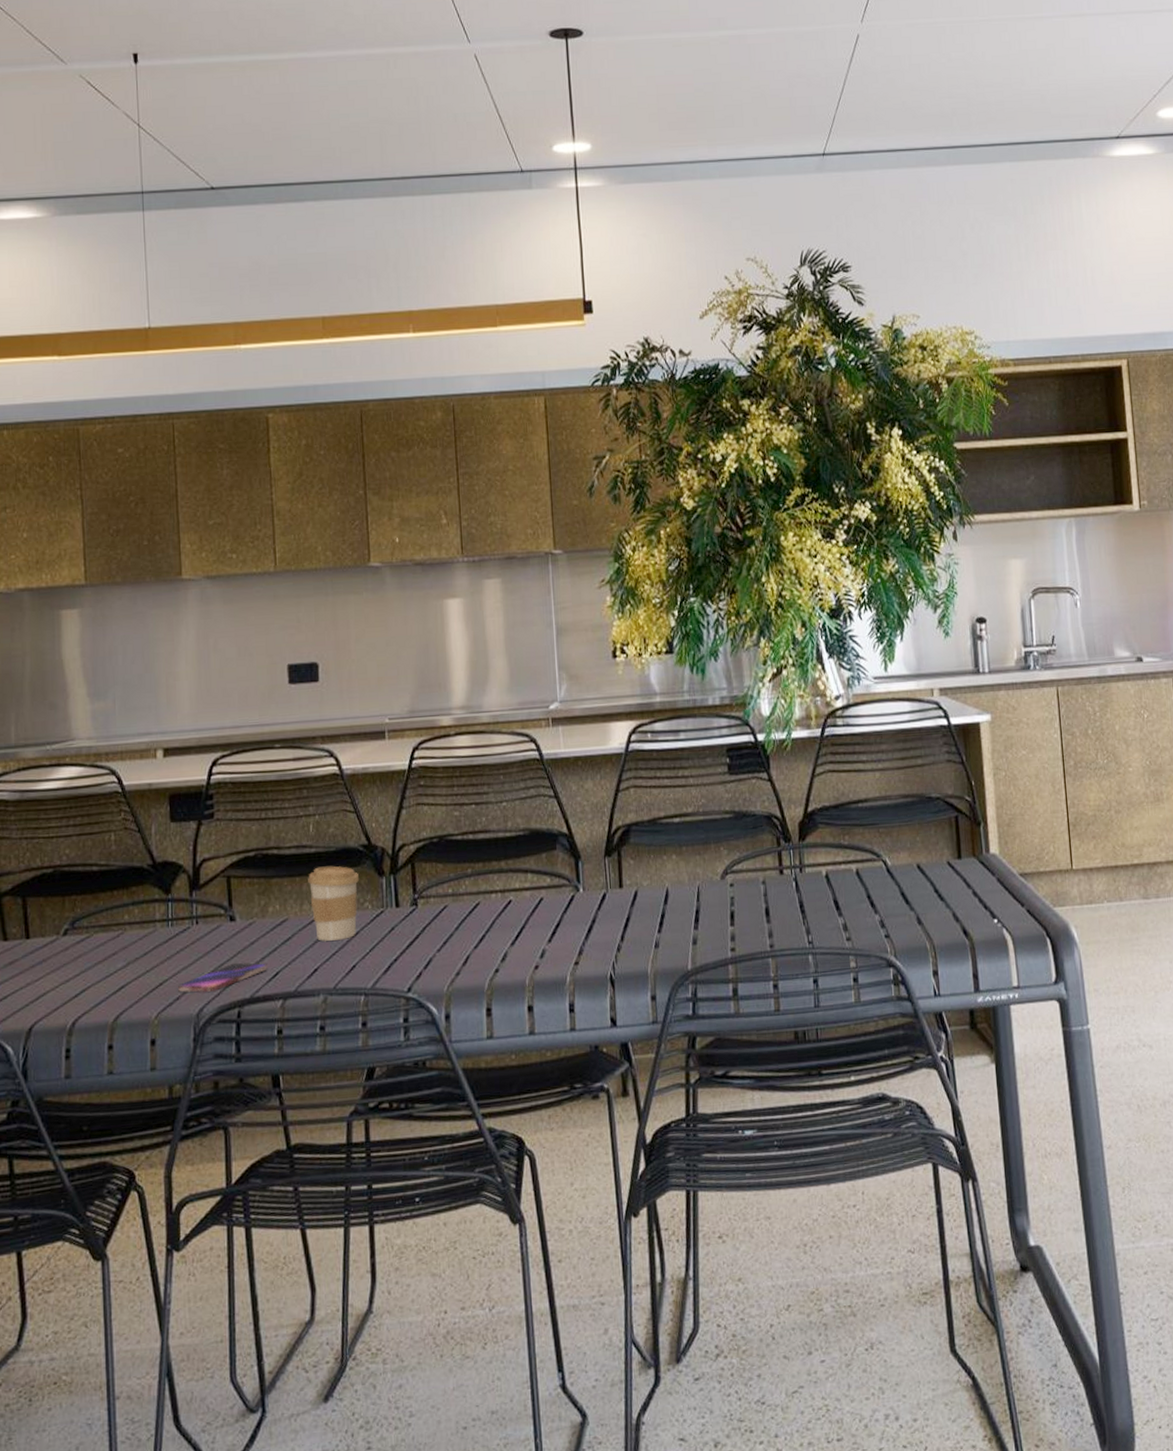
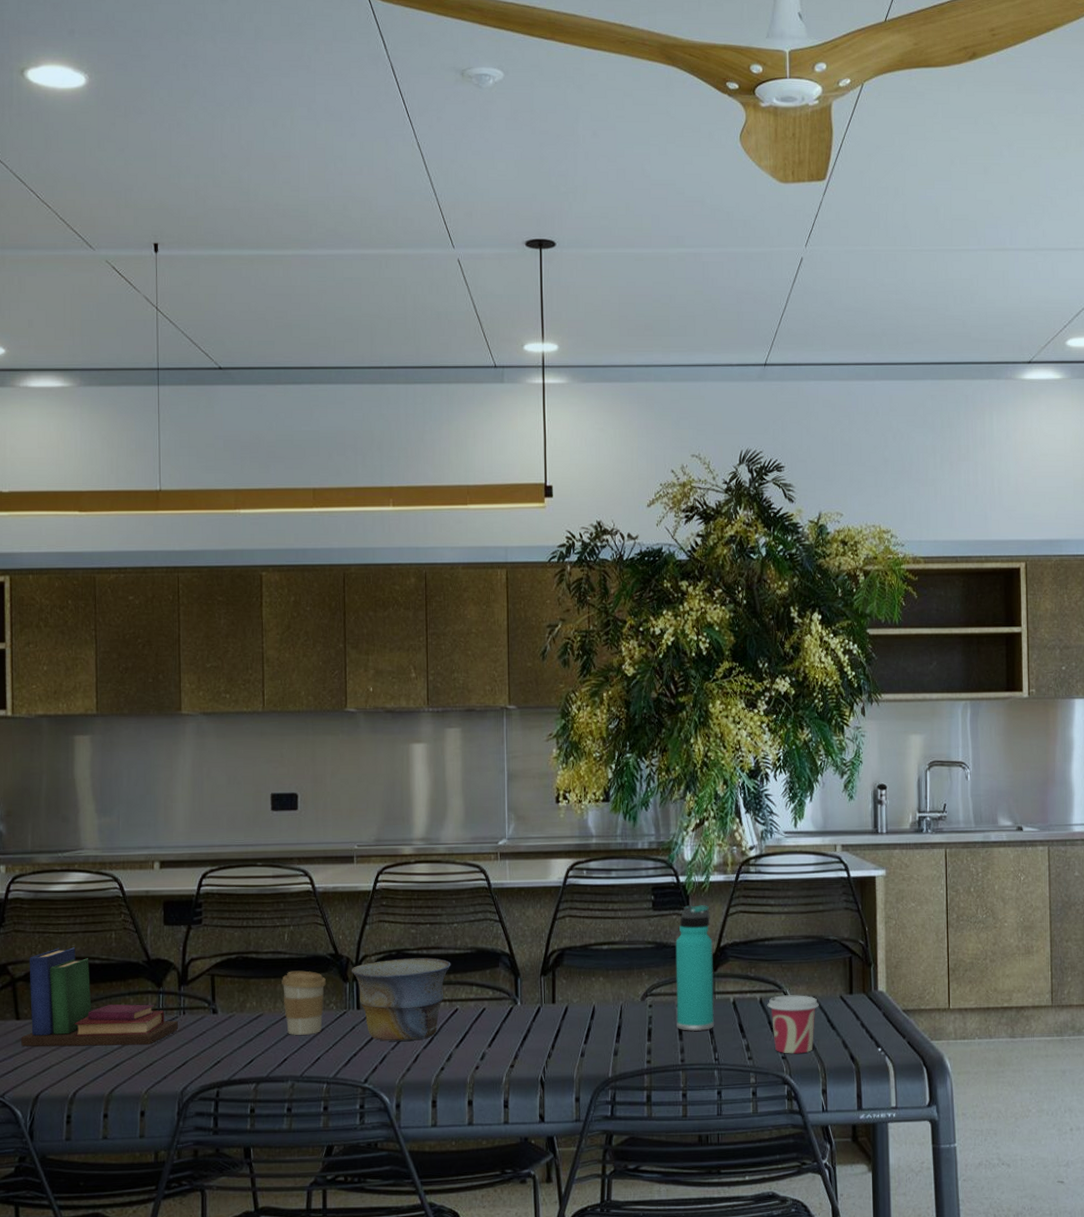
book: none [10,853,191,972] -> present [21,947,178,1047]
smartphone: present [178,962,267,993] -> none [166,1049,244,1074]
bowl: none [387,843,502,943] -> present [351,958,451,1042]
thermos bottle: none [756,765,806,912] -> present [675,904,714,1032]
cup: none [864,863,924,932] -> present [767,995,819,1054]

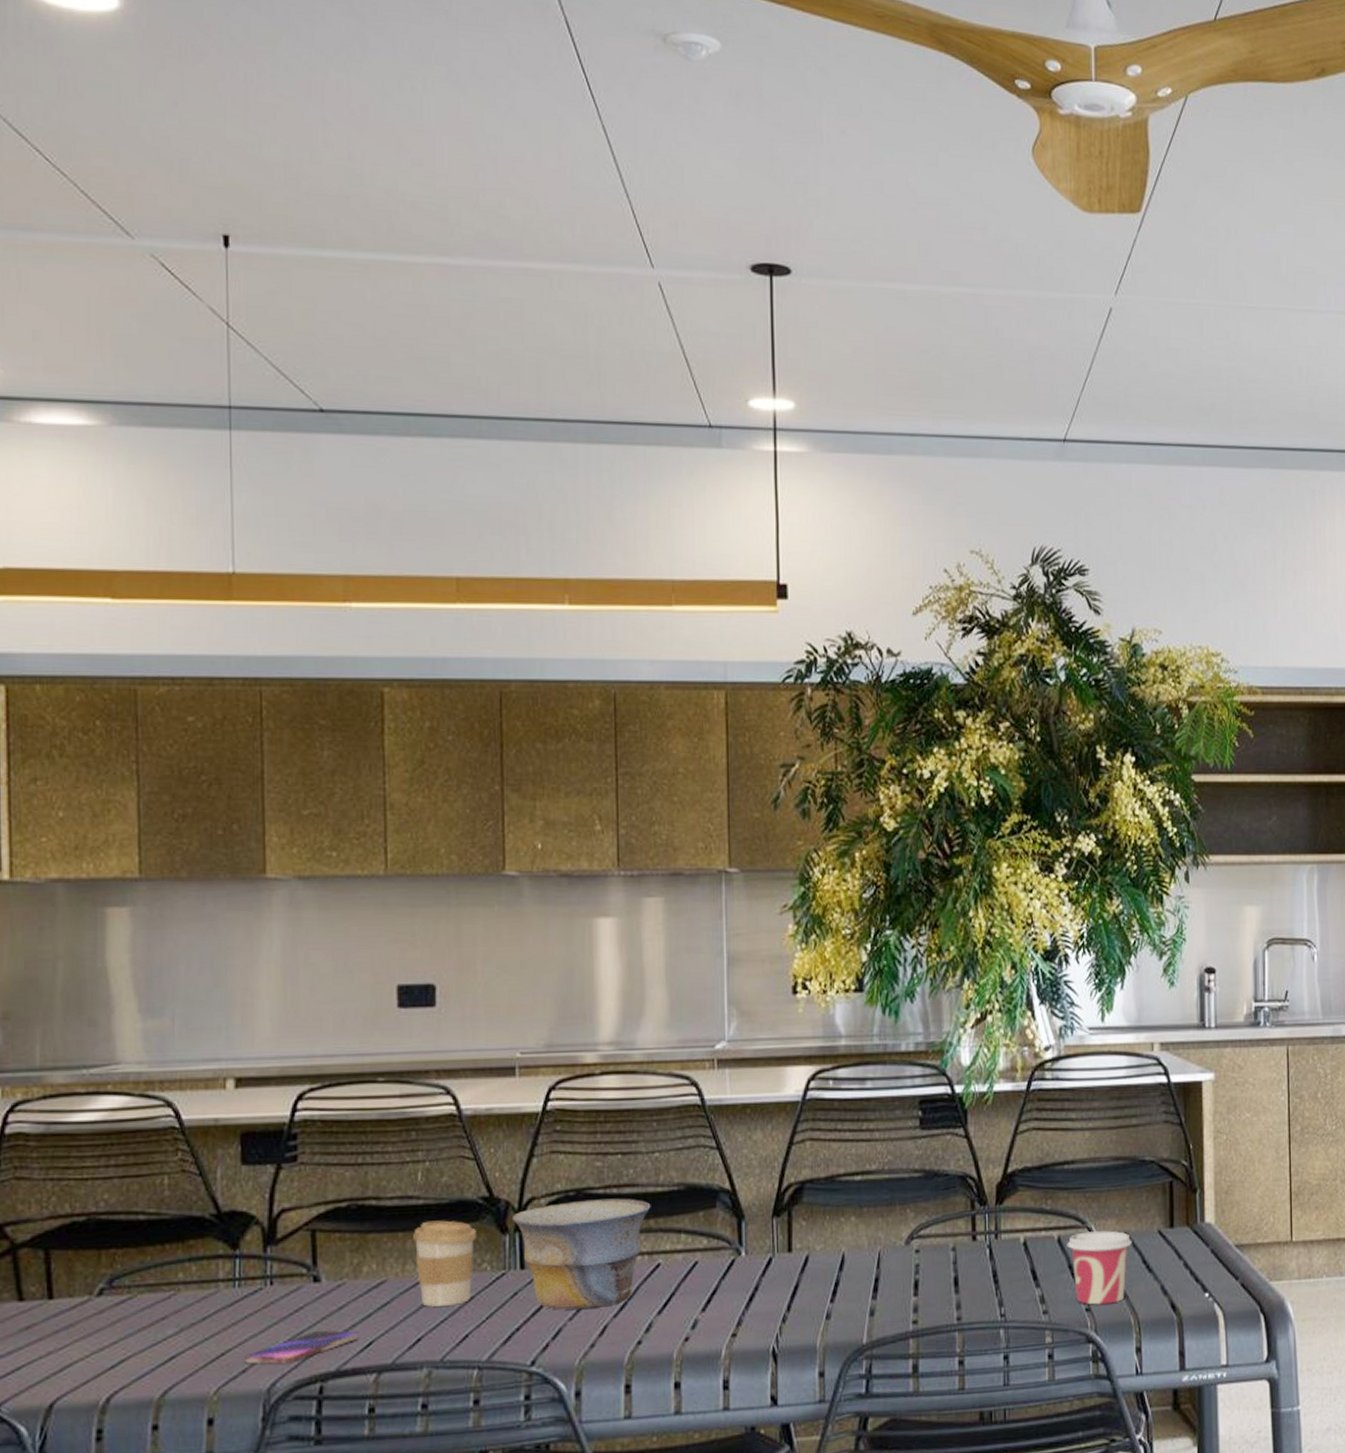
book: present [21,947,178,1047] -> none [26,1199,262,1338]
smartphone: none [166,1049,244,1074] -> present [245,1330,359,1365]
thermos bottle: present [675,904,714,1032] -> none [950,1120,999,1282]

